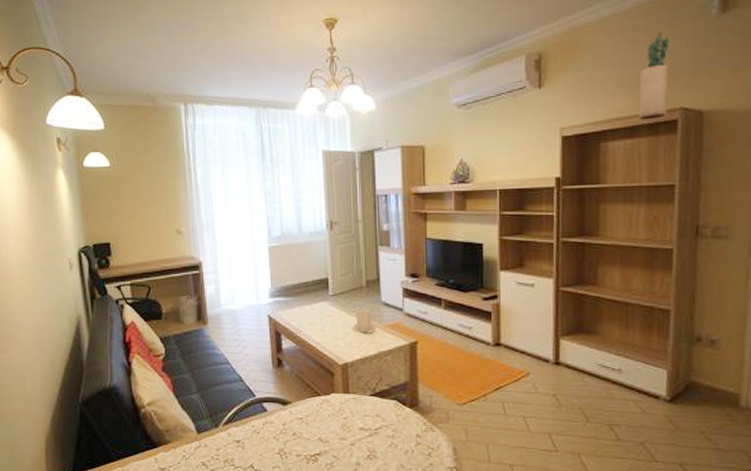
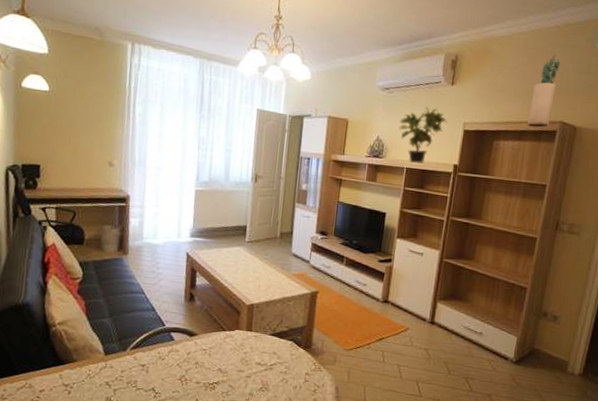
candle: present [352,307,377,332] -> none [262,256,284,279]
potted plant: none [483,117,540,183] -> present [399,107,447,164]

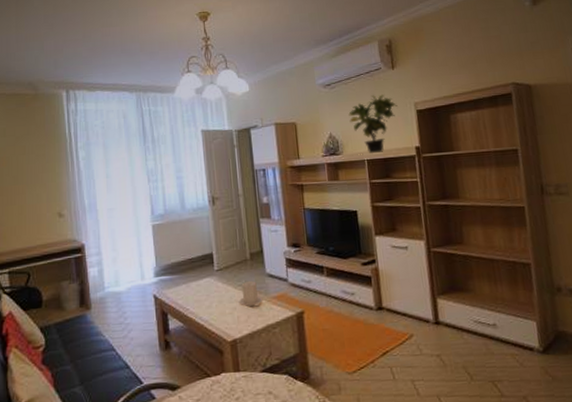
candle: none [262,256,284,279] -> present [238,280,263,306]
vase: present [527,54,561,128] -> none [475,20,502,94]

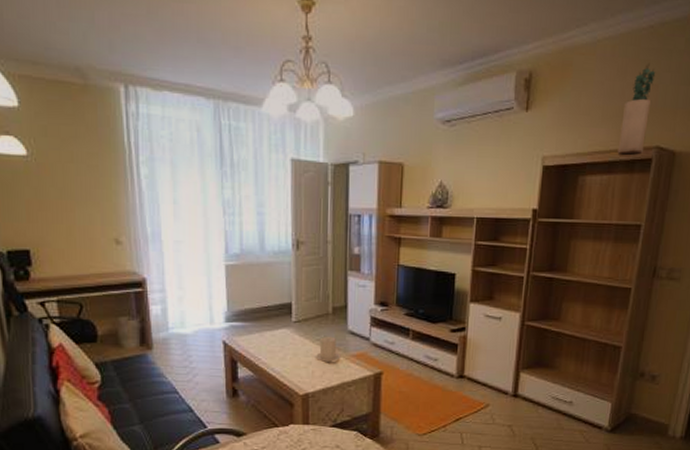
potted plant: present [348,94,398,153] -> none [465,141,523,211]
vase: none [475,20,502,94] -> present [617,63,656,156]

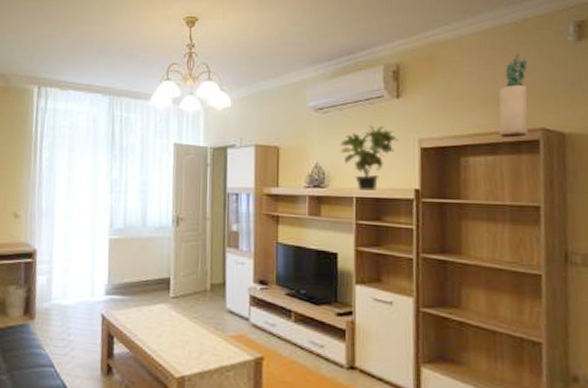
candle: present [315,336,341,362] -> none [192,314,219,343]
potted plant: none [465,141,523,211] -> present [340,125,399,191]

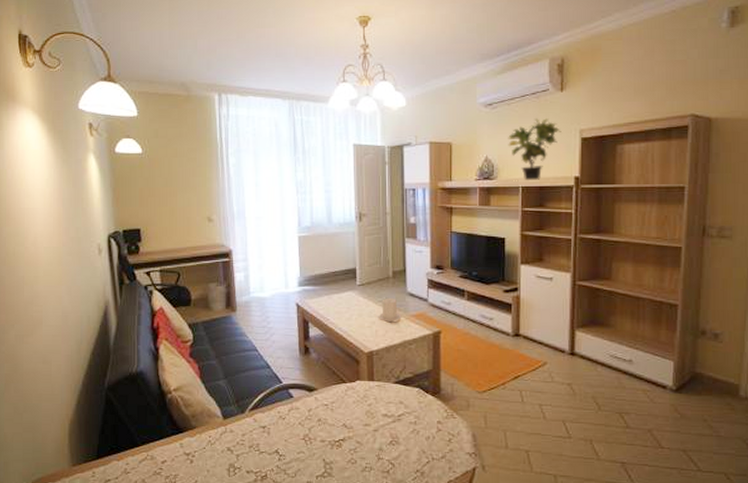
candle: none [192,314,219,343] -> present [378,297,402,322]
vase: present [498,53,528,138] -> none [653,42,683,125]

